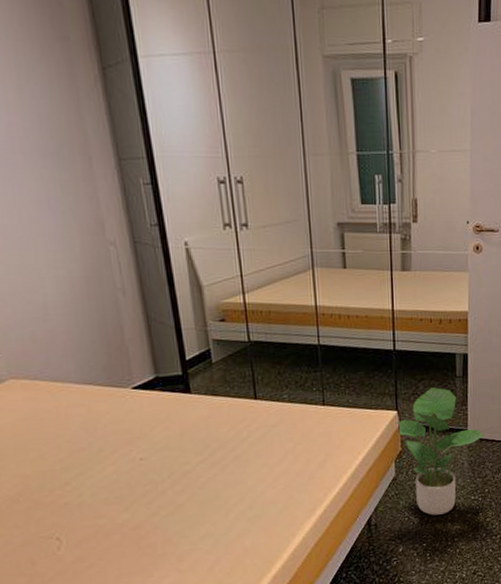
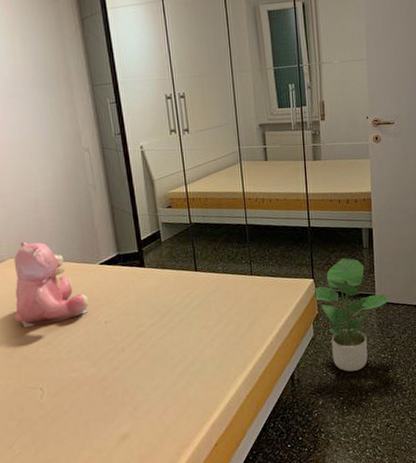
teddy bear: none [16,358,119,465] -> present [14,241,89,327]

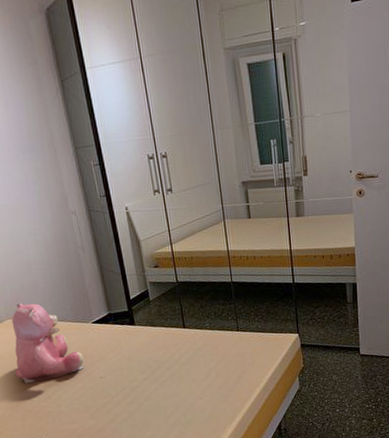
potted plant: present [312,258,391,372] -> none [297,313,375,422]

